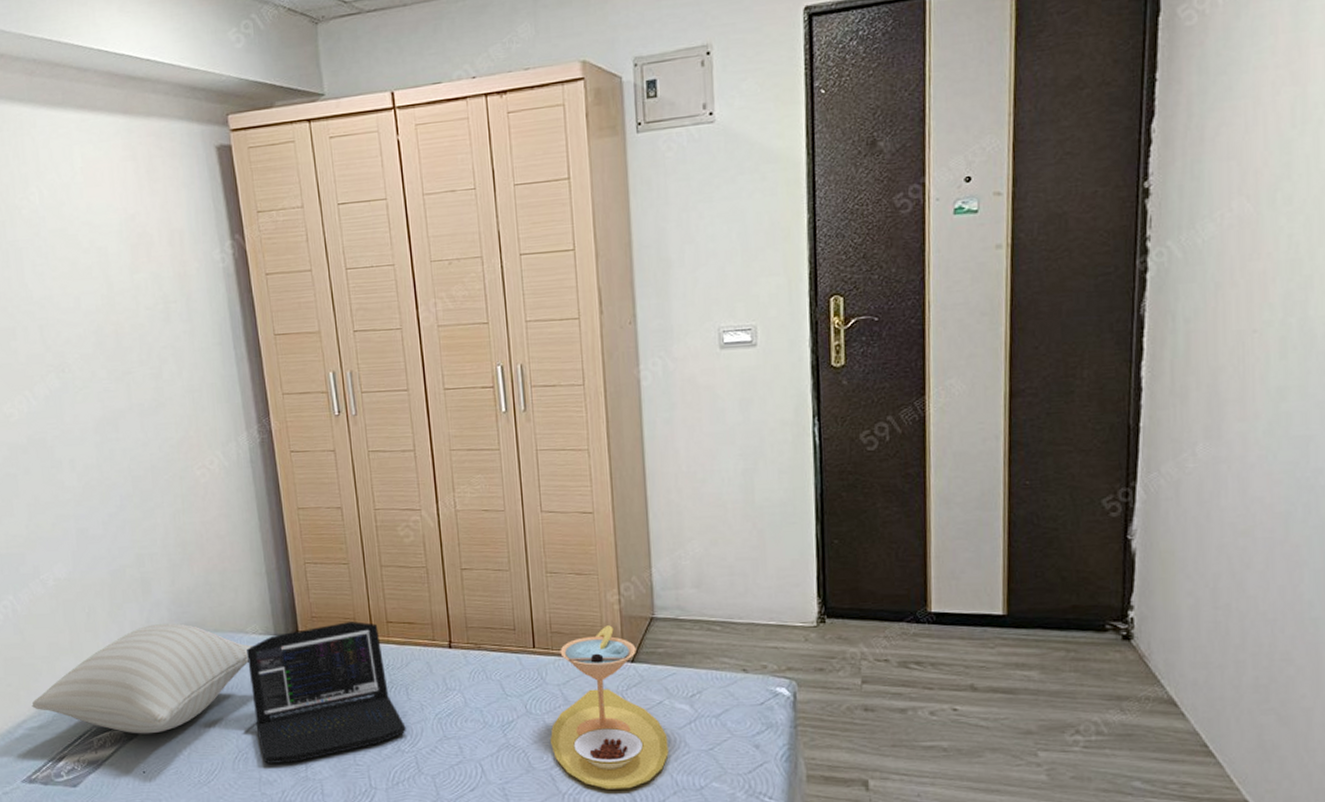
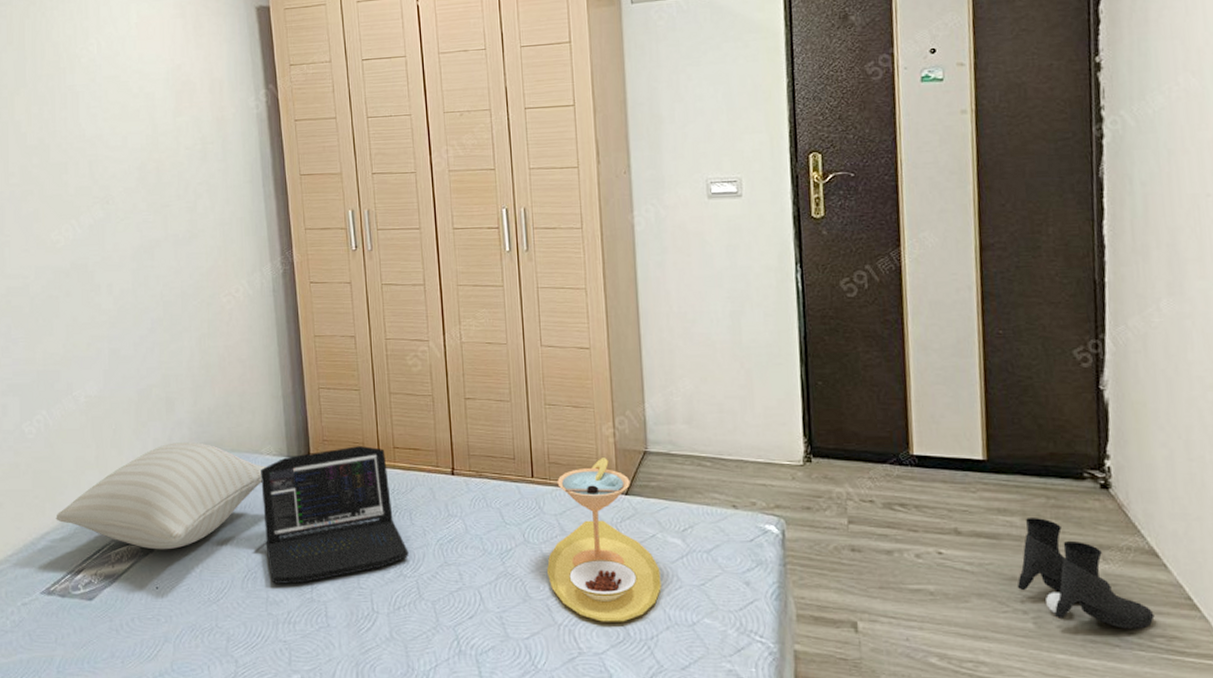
boots: none [1031,671,1169,777] -> present [1017,518,1155,629]

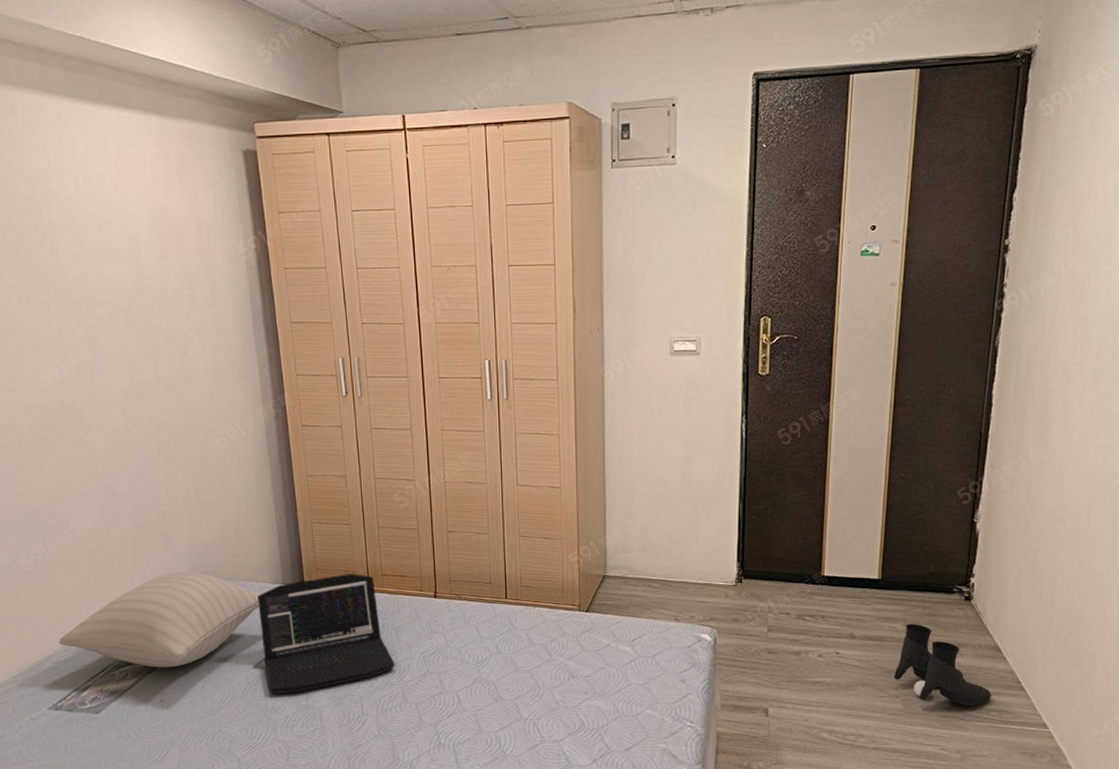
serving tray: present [547,458,662,622] -> none [517,581,612,716]

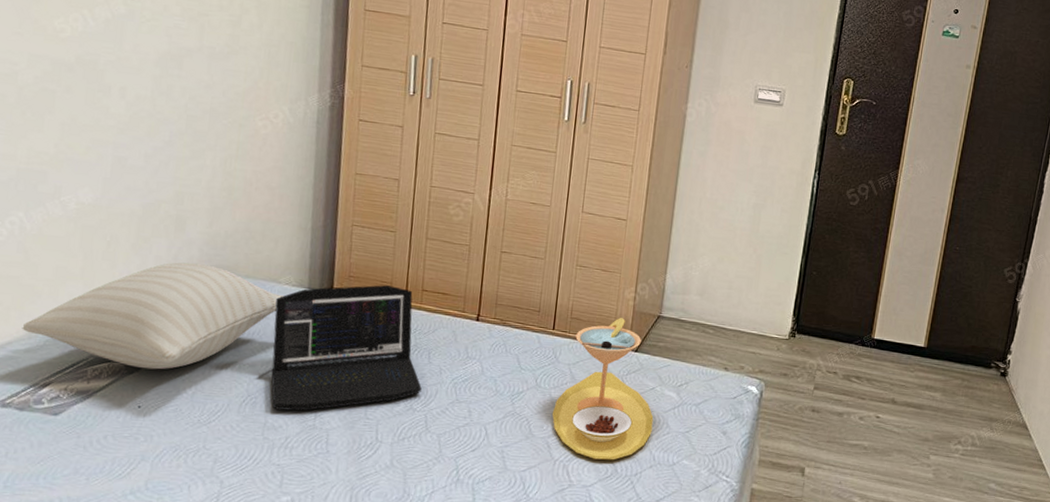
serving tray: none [517,581,612,716] -> present [552,318,654,460]
boots: present [893,624,992,706] -> none [927,394,1016,481]

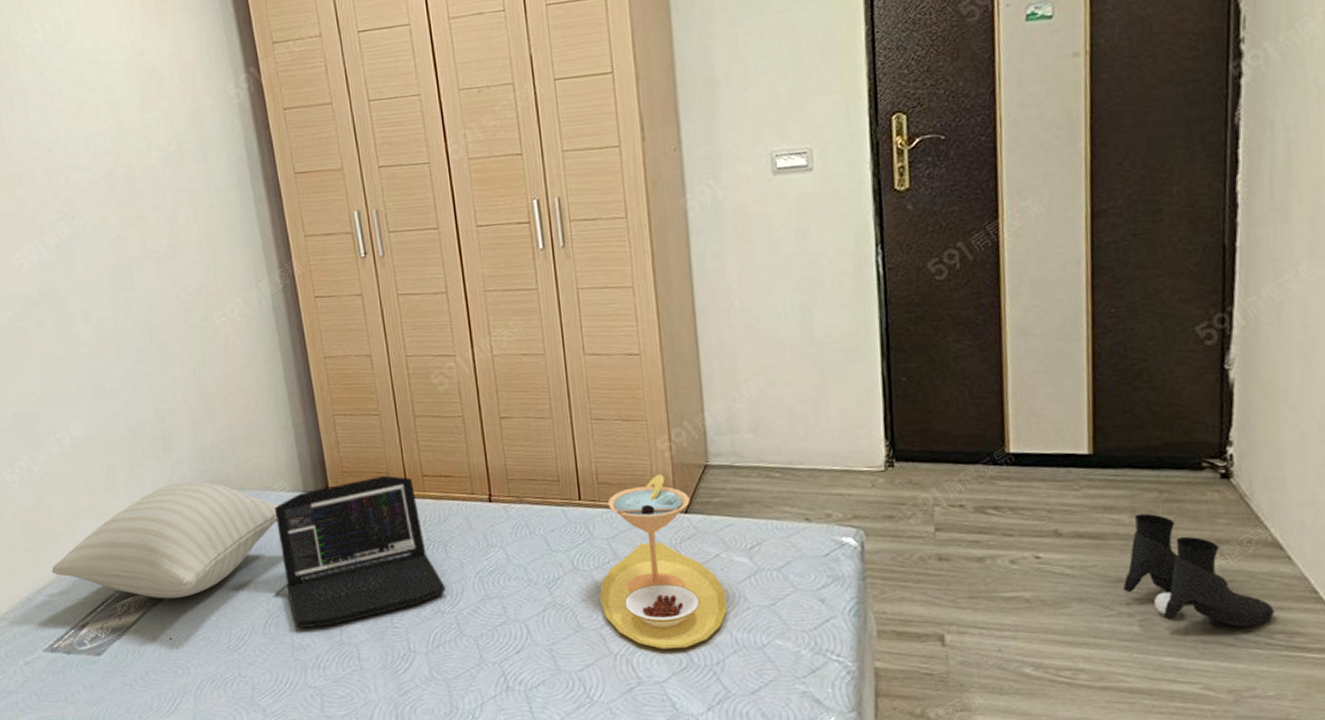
boots: none [927,394,1016,481] -> present [1122,514,1275,627]

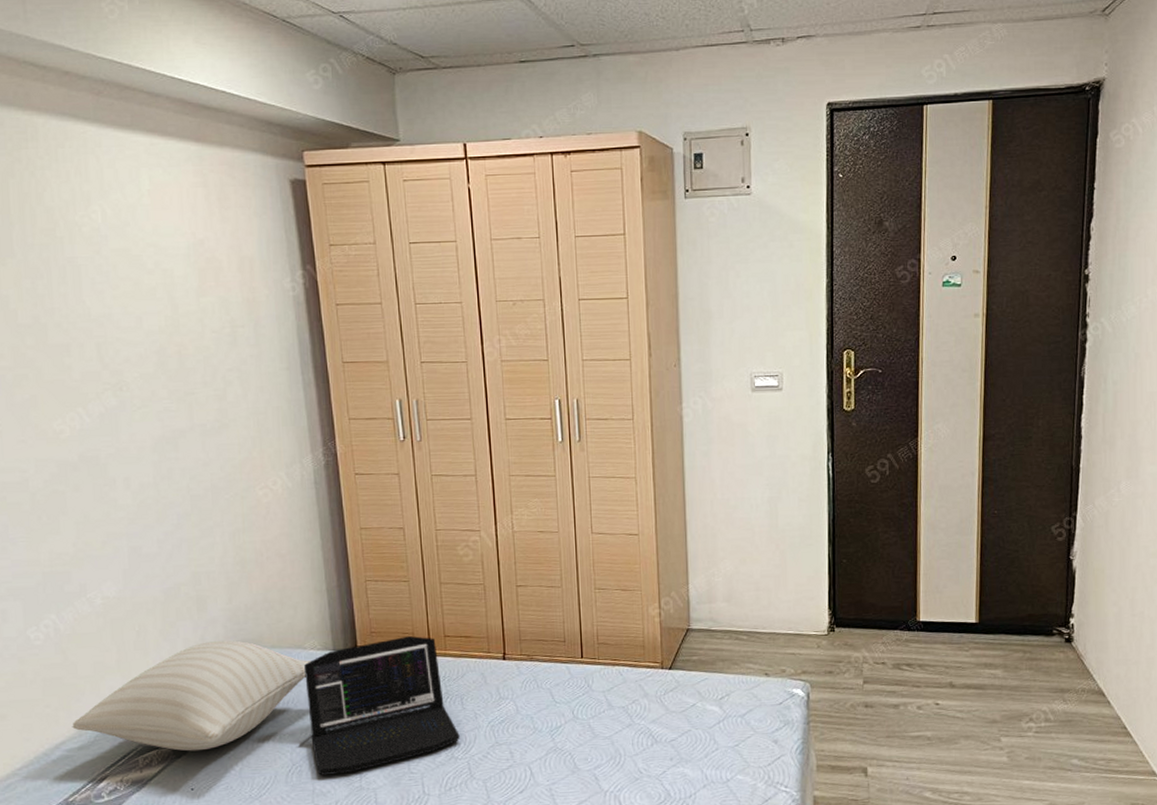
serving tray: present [600,474,727,649] -> none [595,636,700,786]
boots: present [1122,514,1275,627] -> none [996,669,1098,756]

